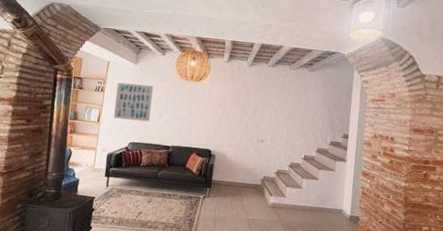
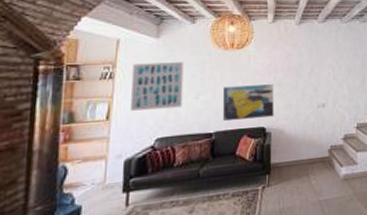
wall art: none [179,111,222,142] -> present [223,84,274,122]

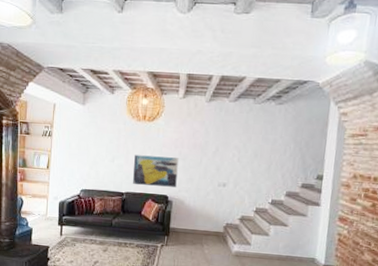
wall art: present [129,62,184,111] -> none [63,126,103,167]

